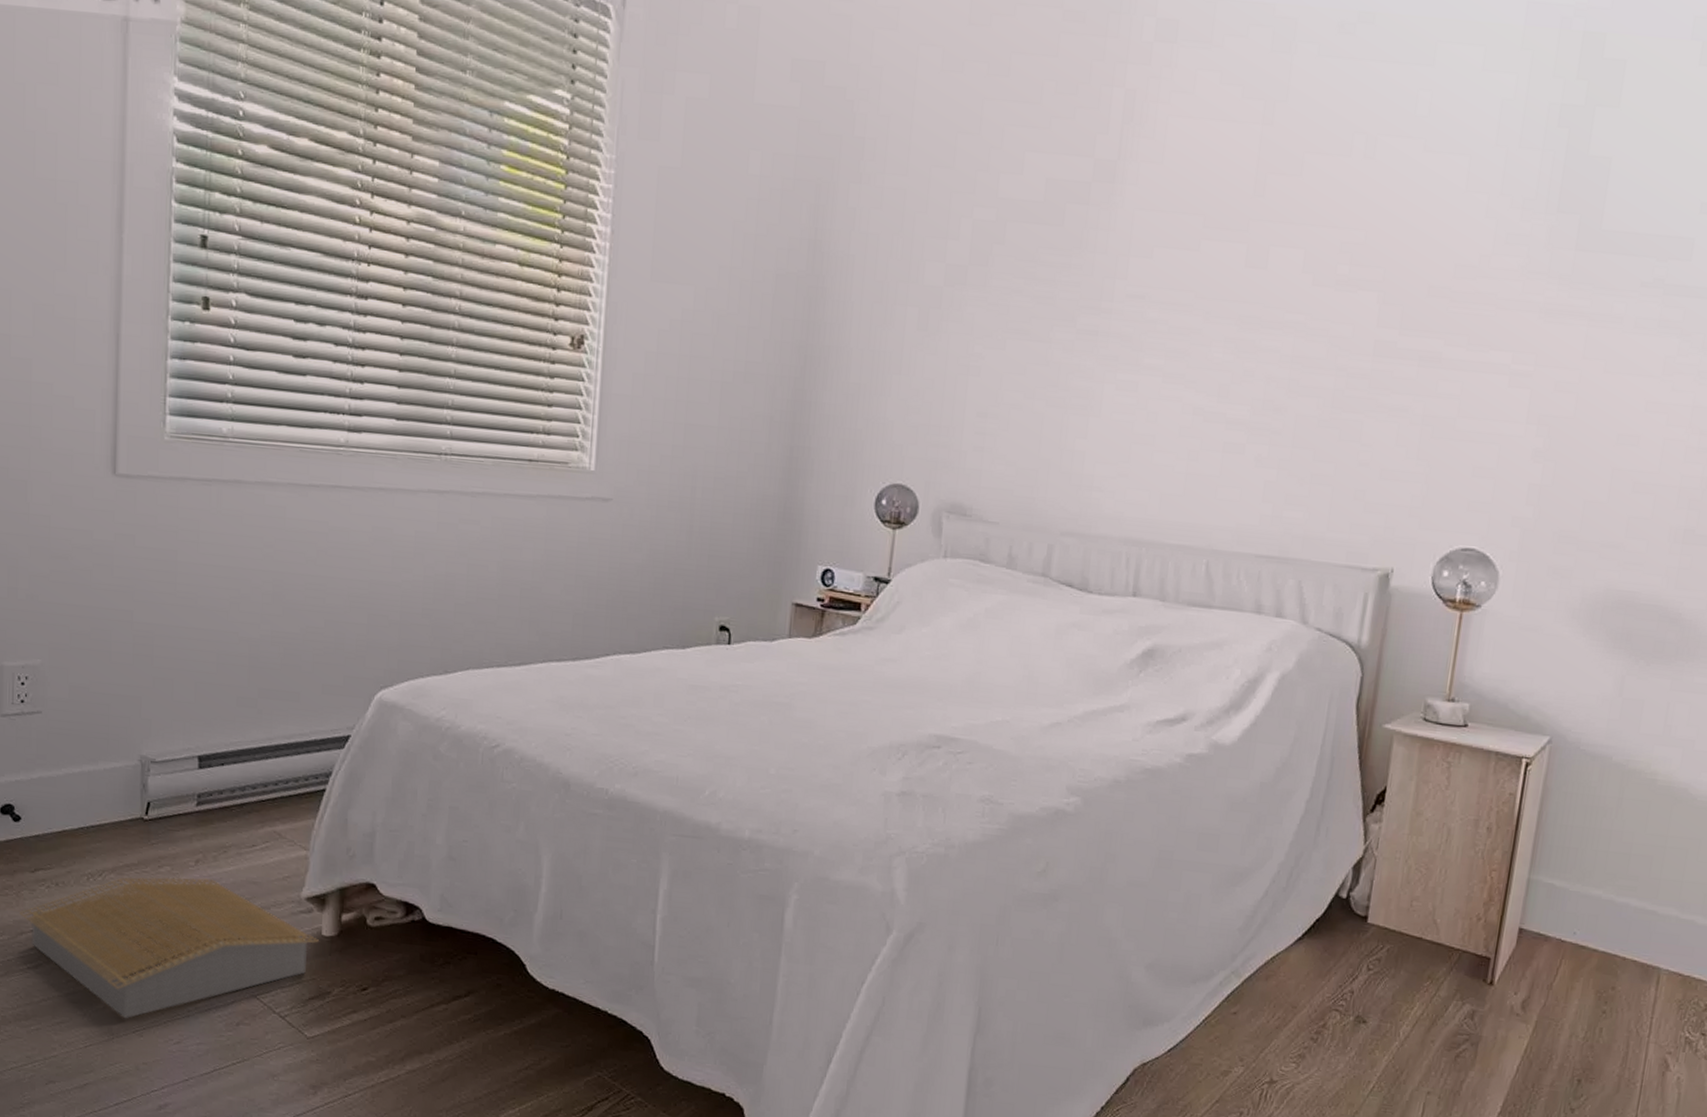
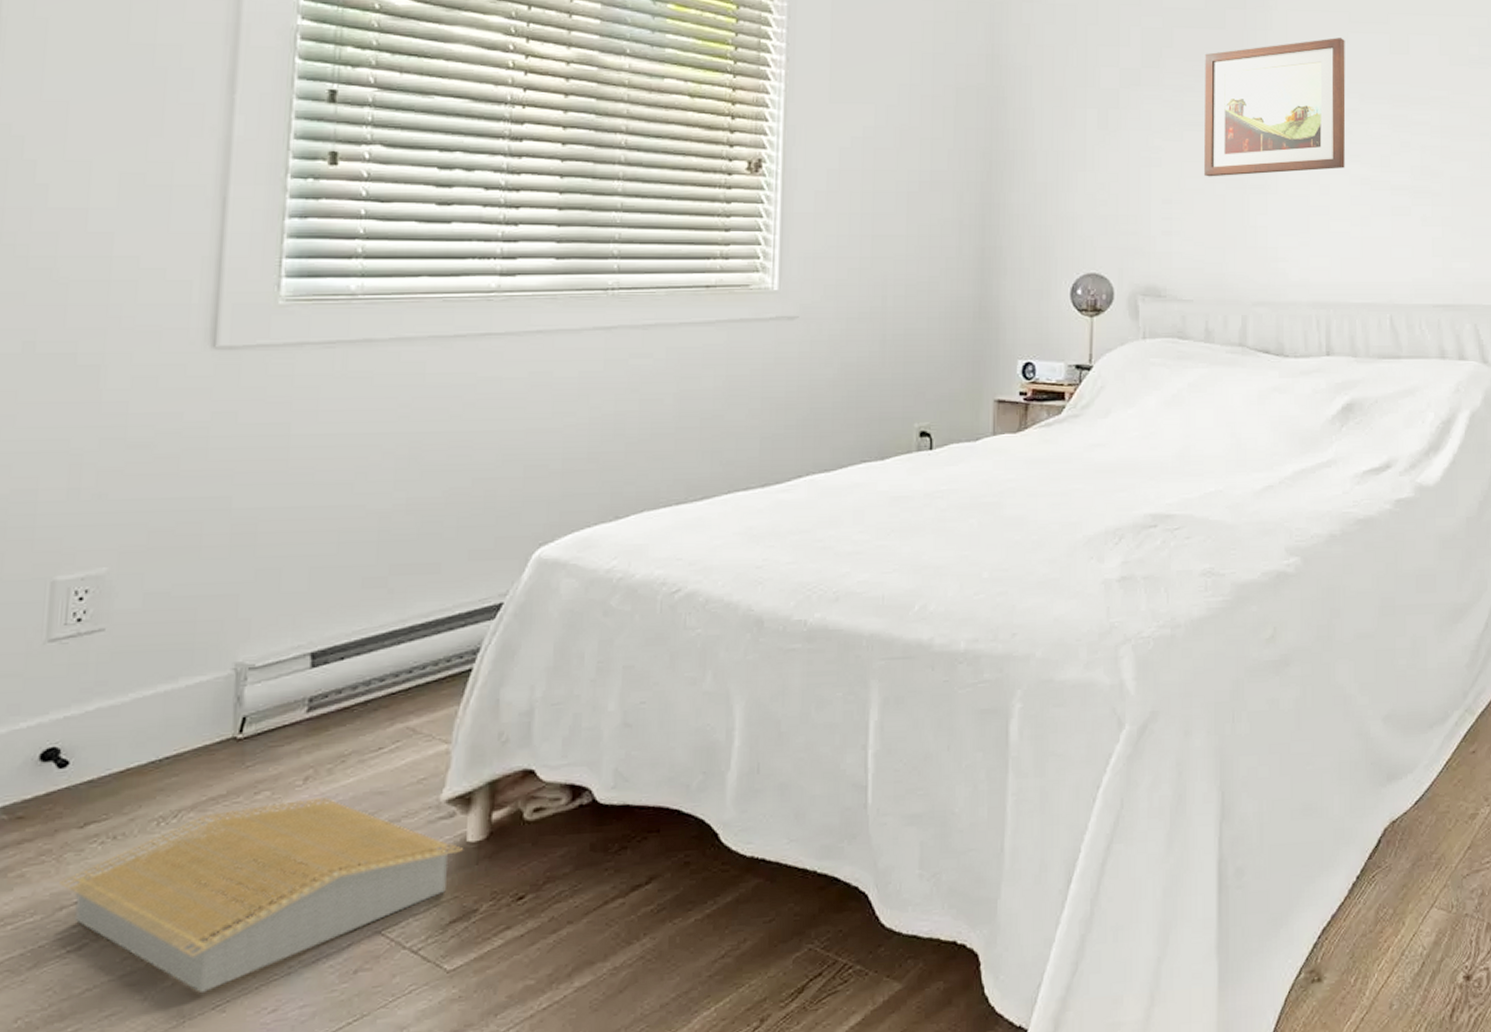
wall art: none [1024,244,1196,395] -> present [1204,38,1346,177]

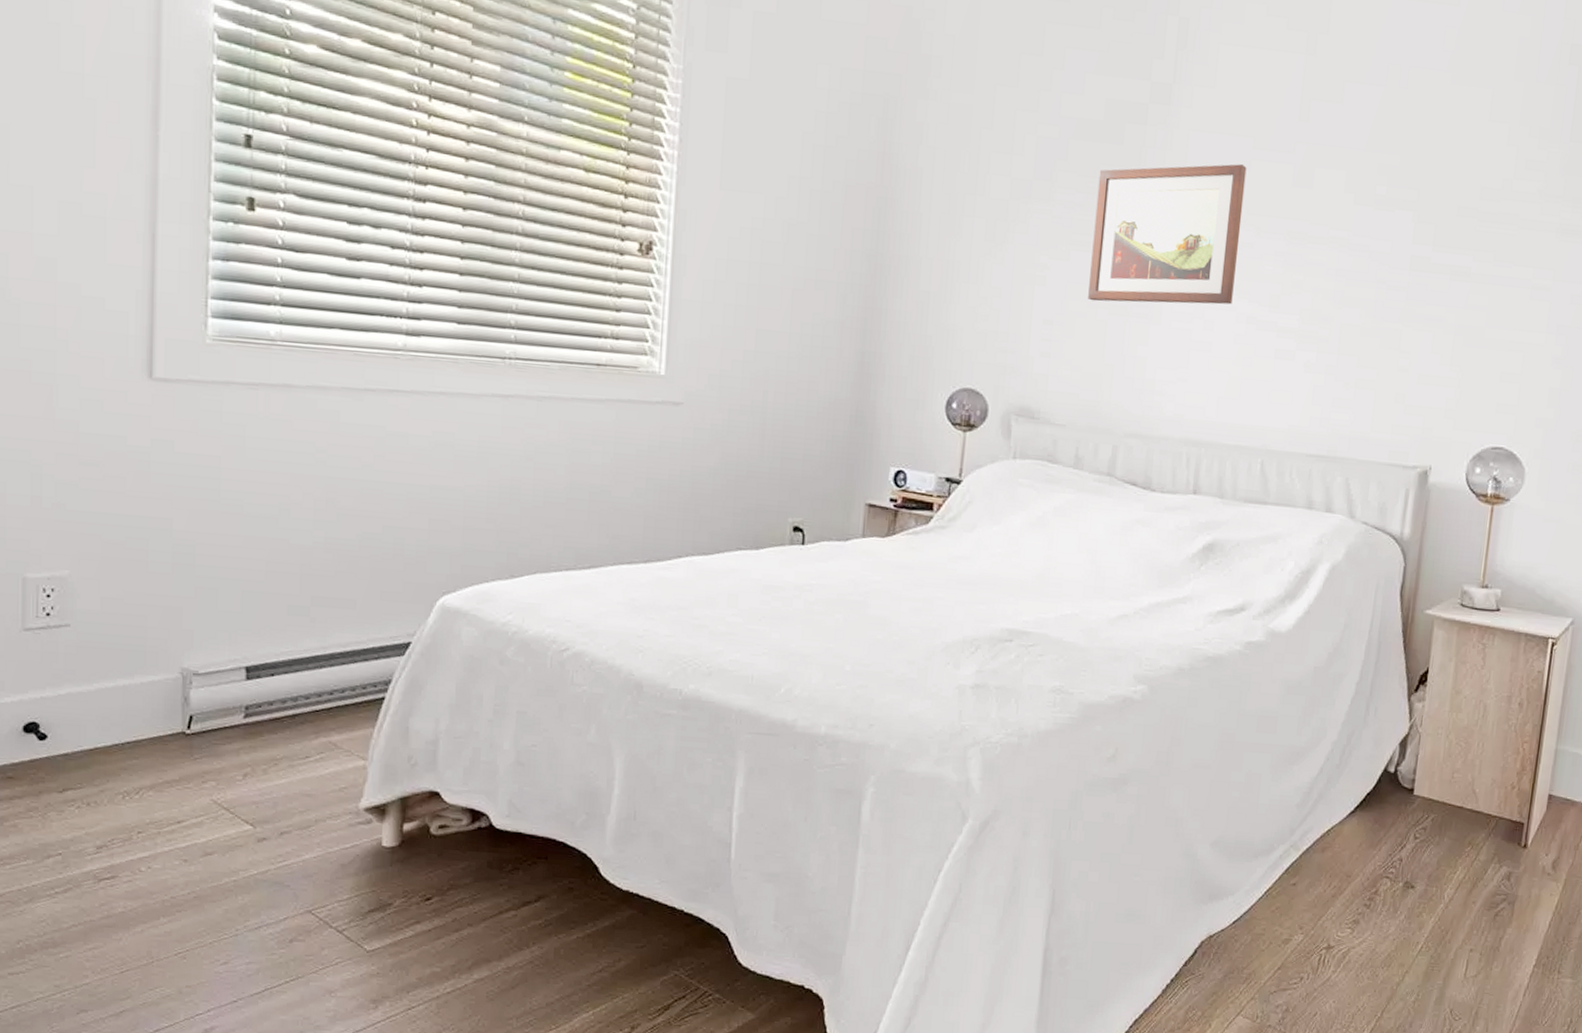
basket: present [59,797,463,994] -> none [46,792,379,942]

